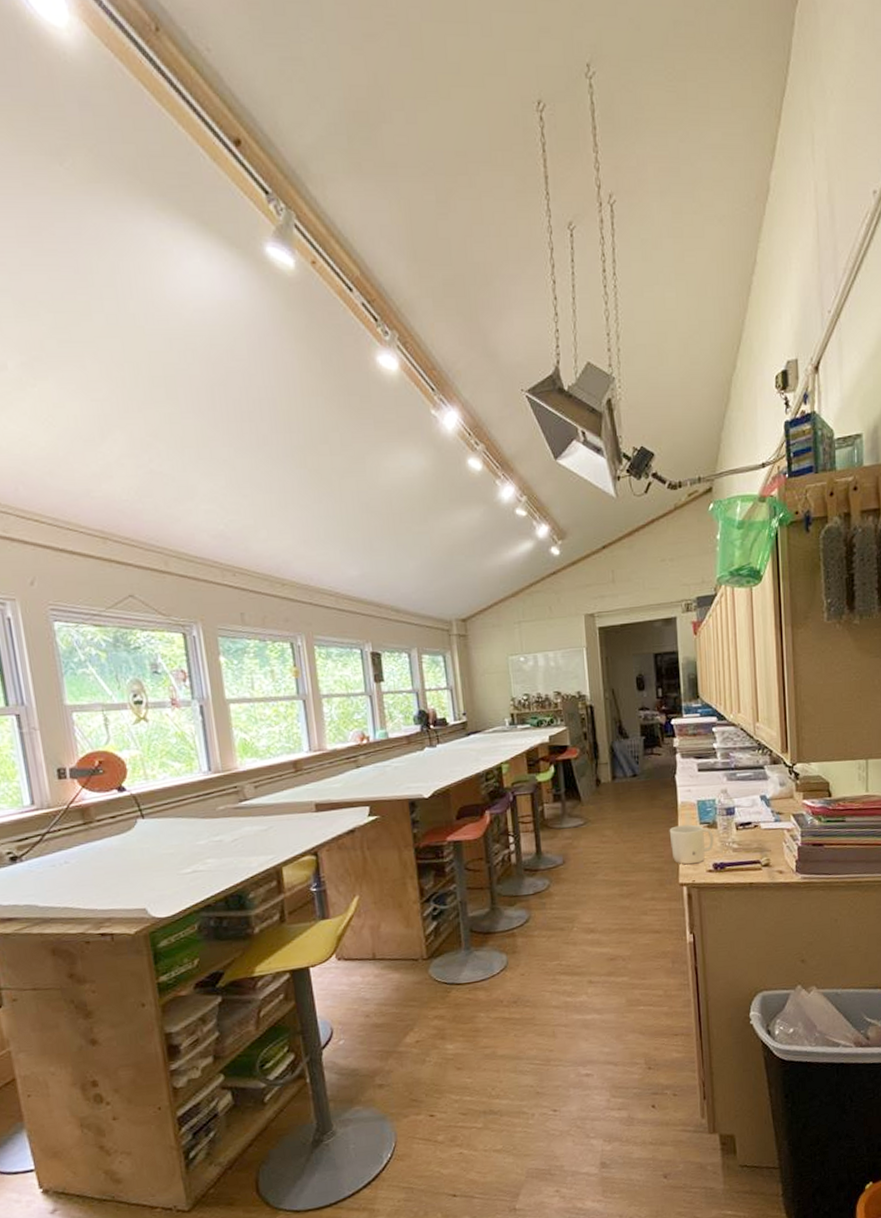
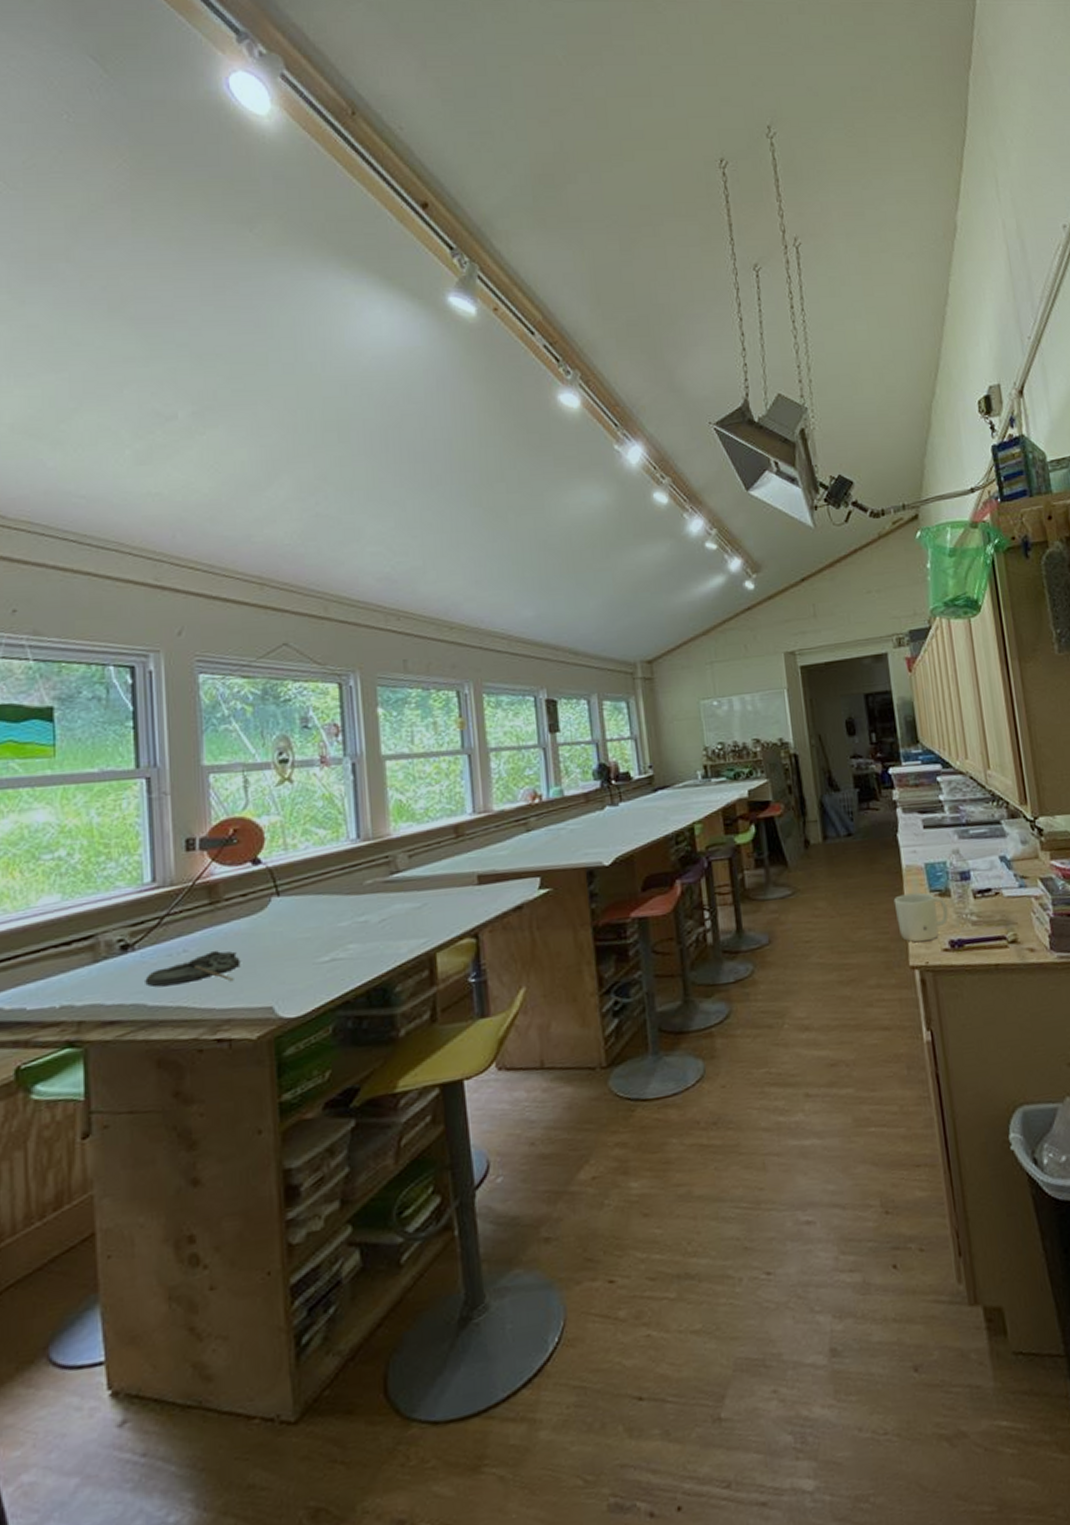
paint palette: none [34,862,115,892] -> present [145,950,241,987]

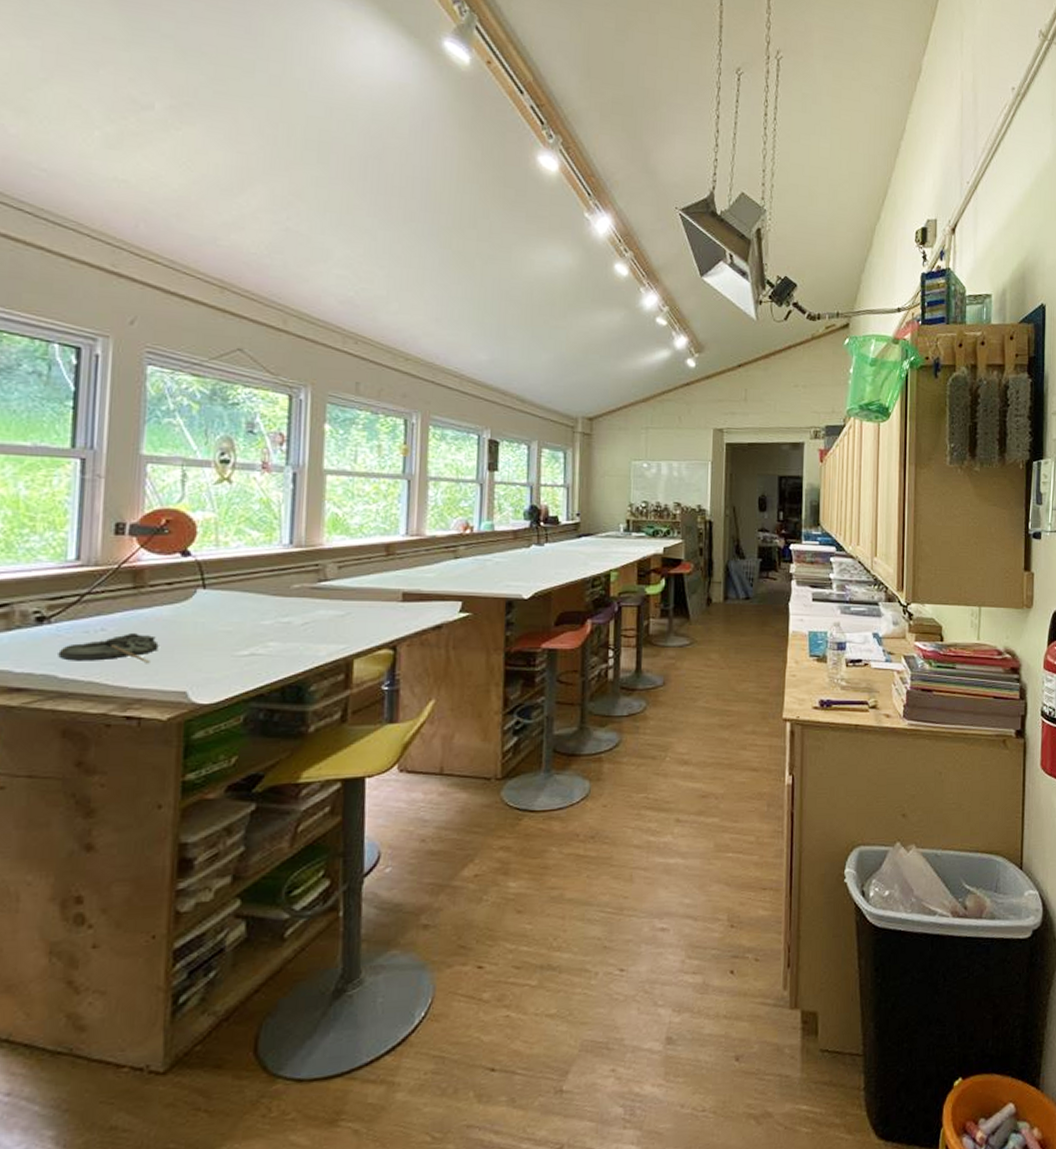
mug: present [893,892,949,943] -> none [777,656,823,699]

